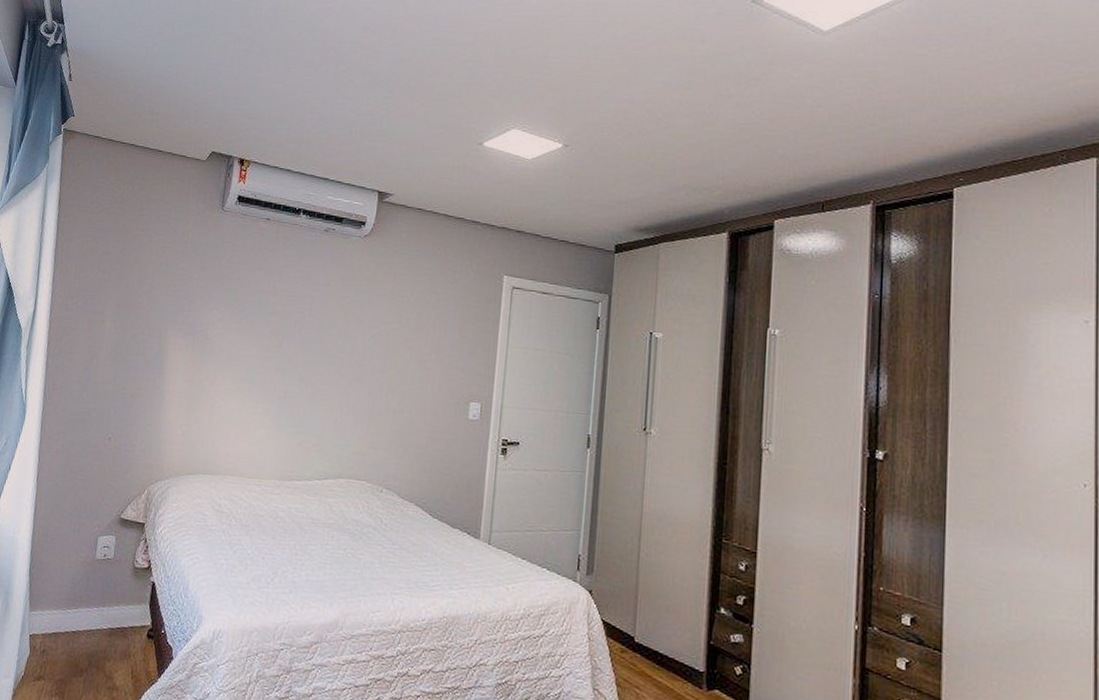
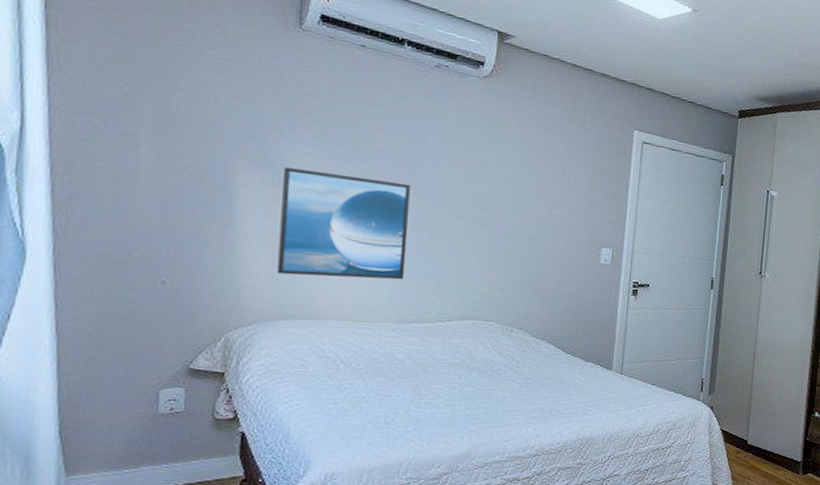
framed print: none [190,332,299,437] -> present [277,166,410,280]

